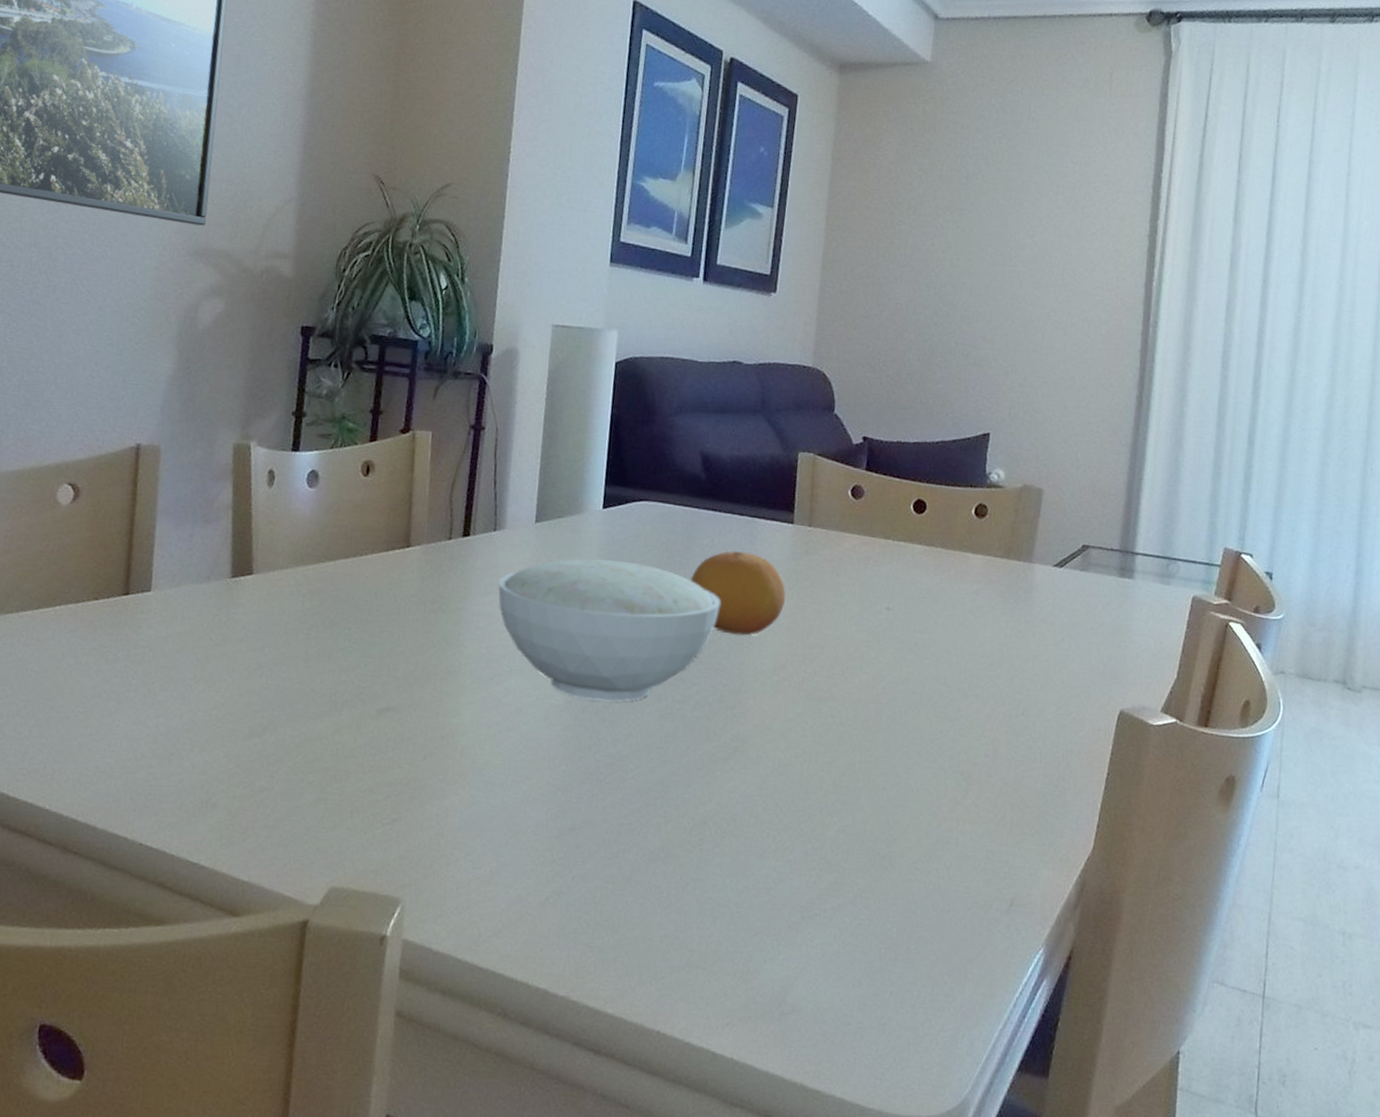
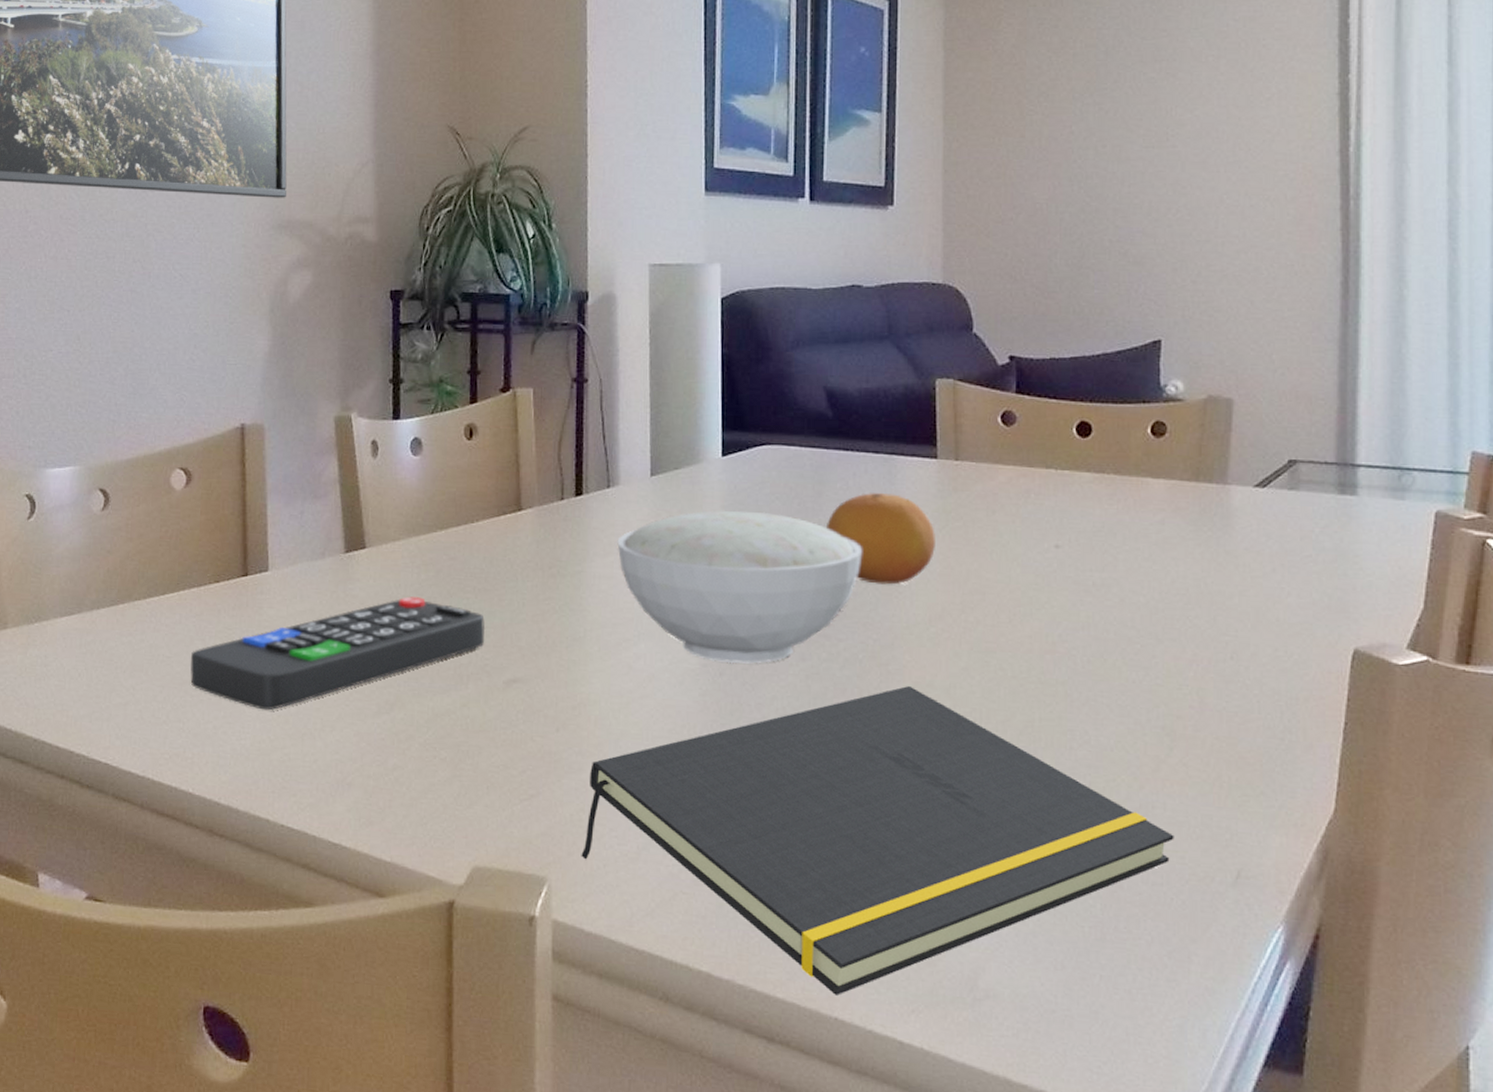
remote control: none [58,623,364,730] -> present [190,596,486,711]
notepad: none [436,728,963,1011] -> present [581,686,1174,995]

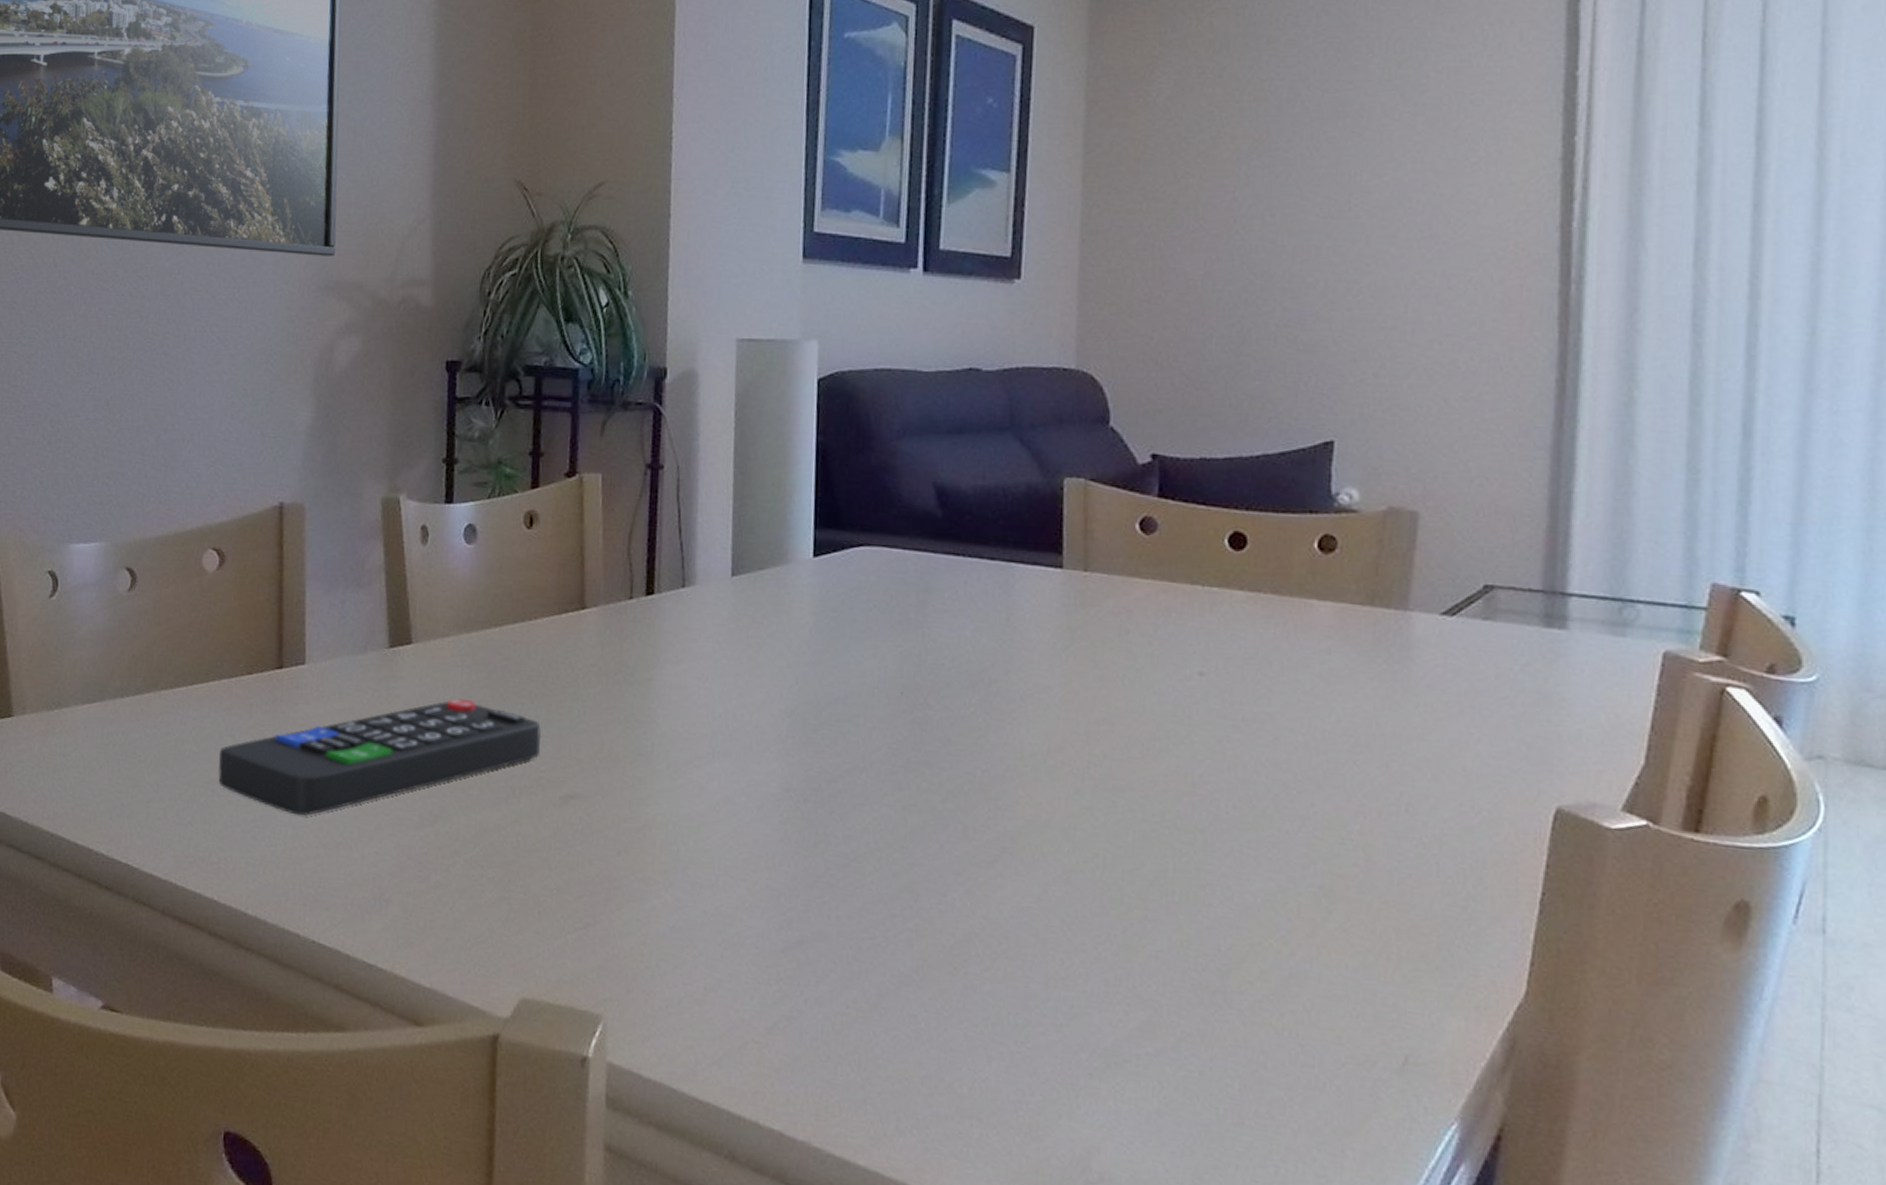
notepad: present [581,686,1174,995] -> none [641,824,1330,1167]
bowl: present [617,510,862,664] -> none [691,617,971,791]
fruit: present [825,493,935,585] -> none [930,604,1058,710]

